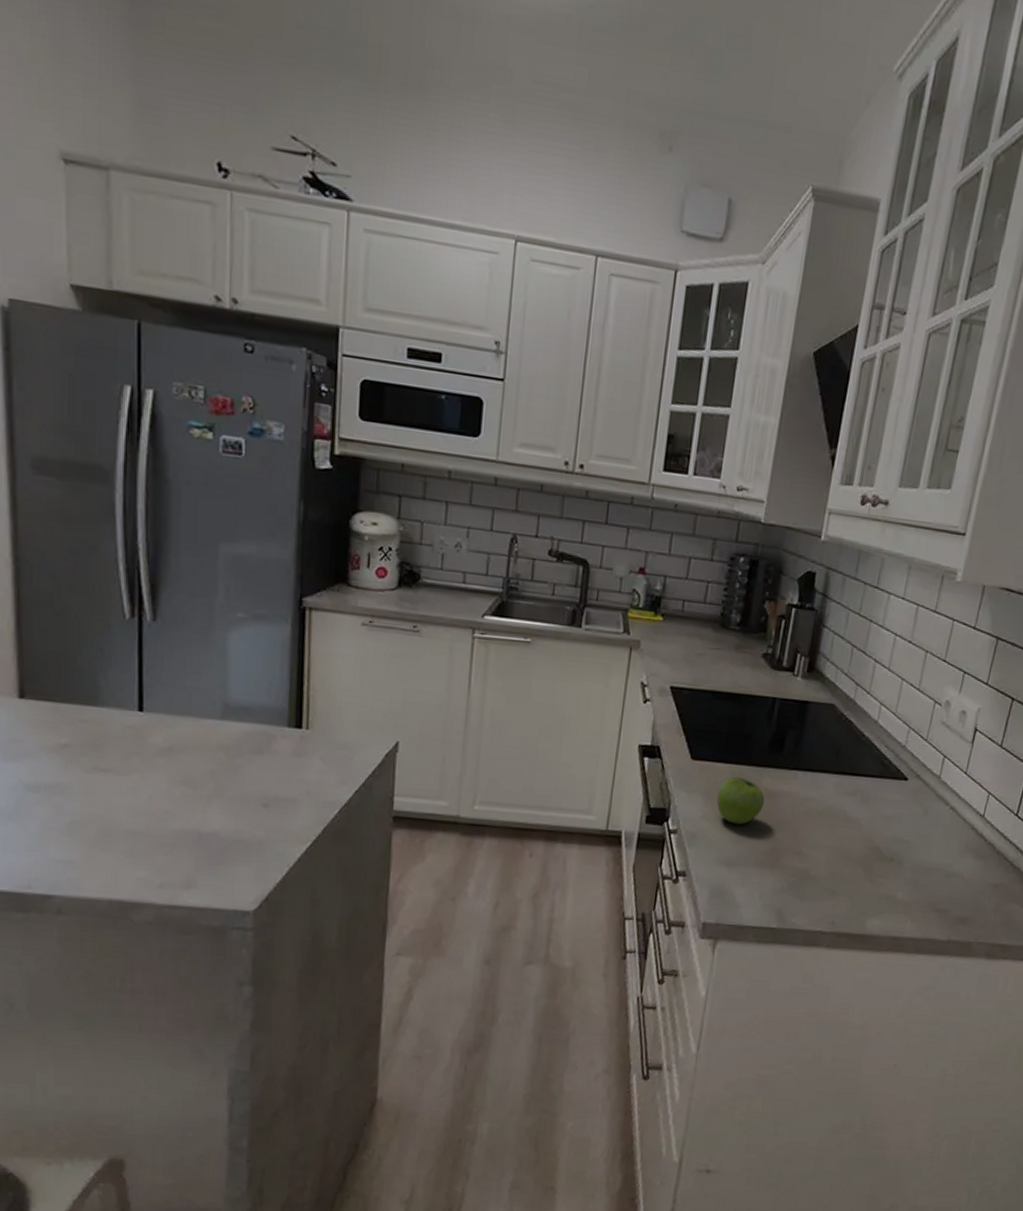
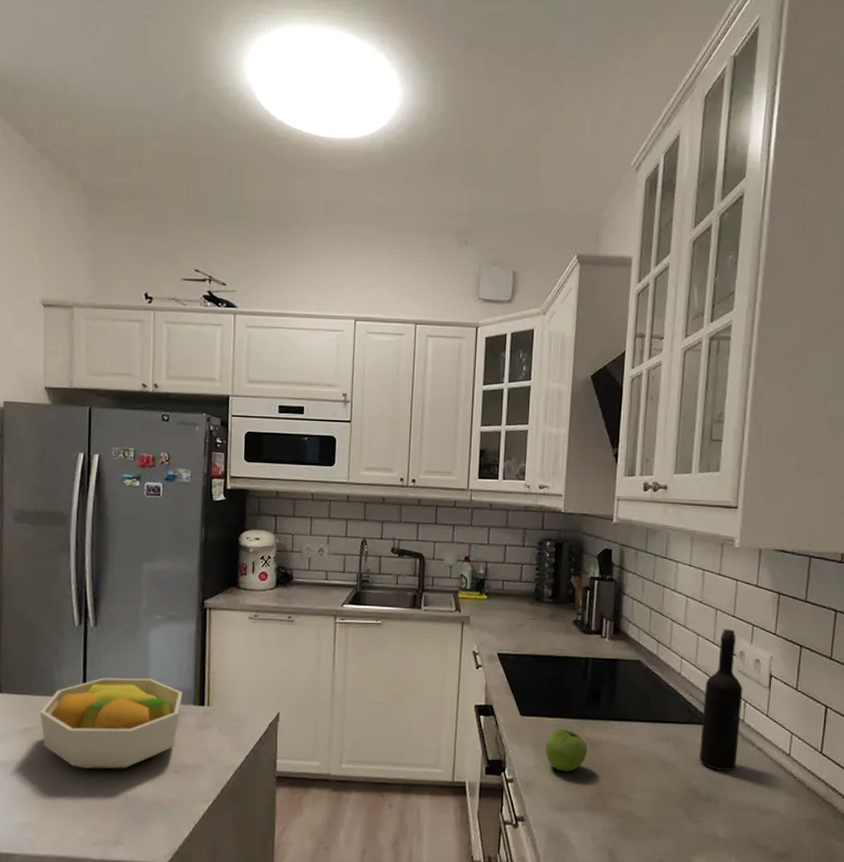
fruit bowl: none [80,687,274,800] -> present [40,678,183,769]
wine bottle: none [887,674,944,830] -> present [699,629,743,771]

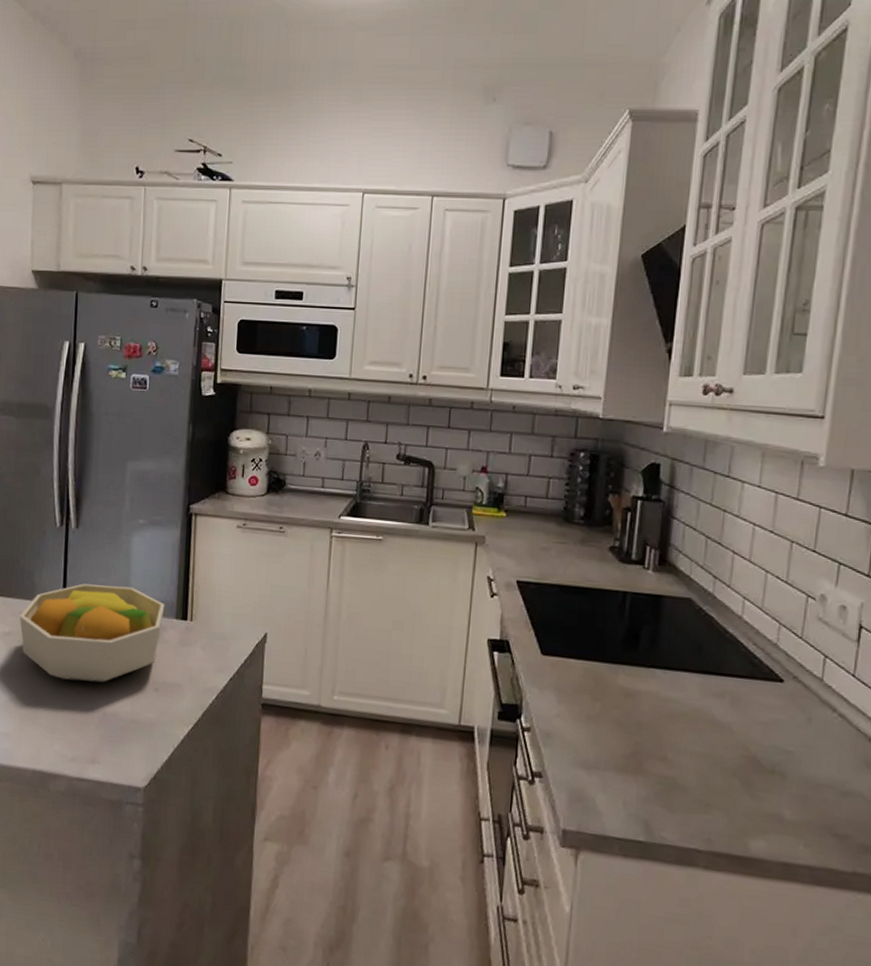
fruit: present [545,729,587,772] -> none [570,673,622,725]
wine bottle: present [699,629,743,771] -> none [762,566,823,740]

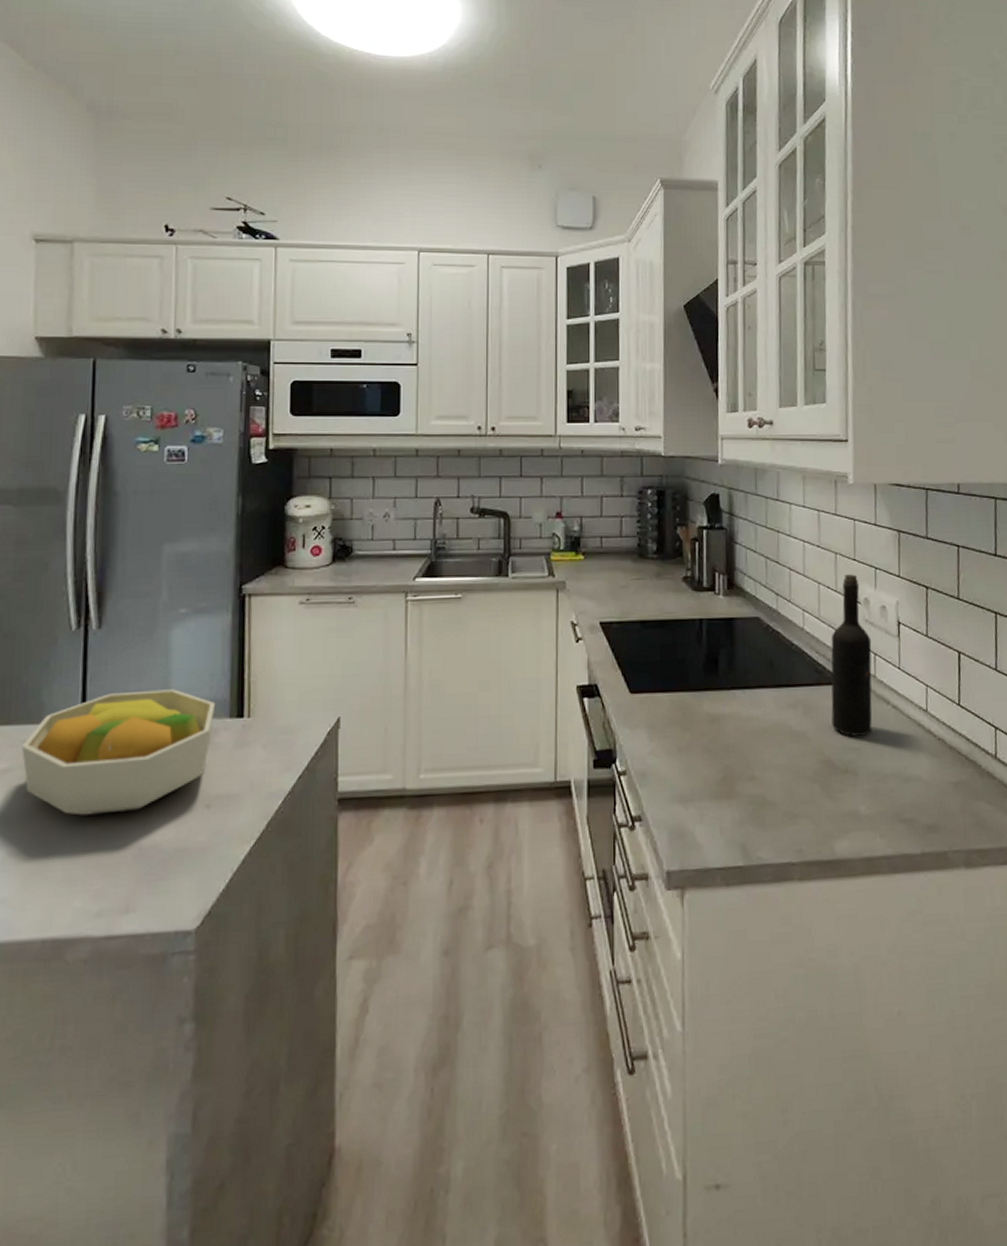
wine bottle: none [762,566,823,740] -> present [831,574,872,736]

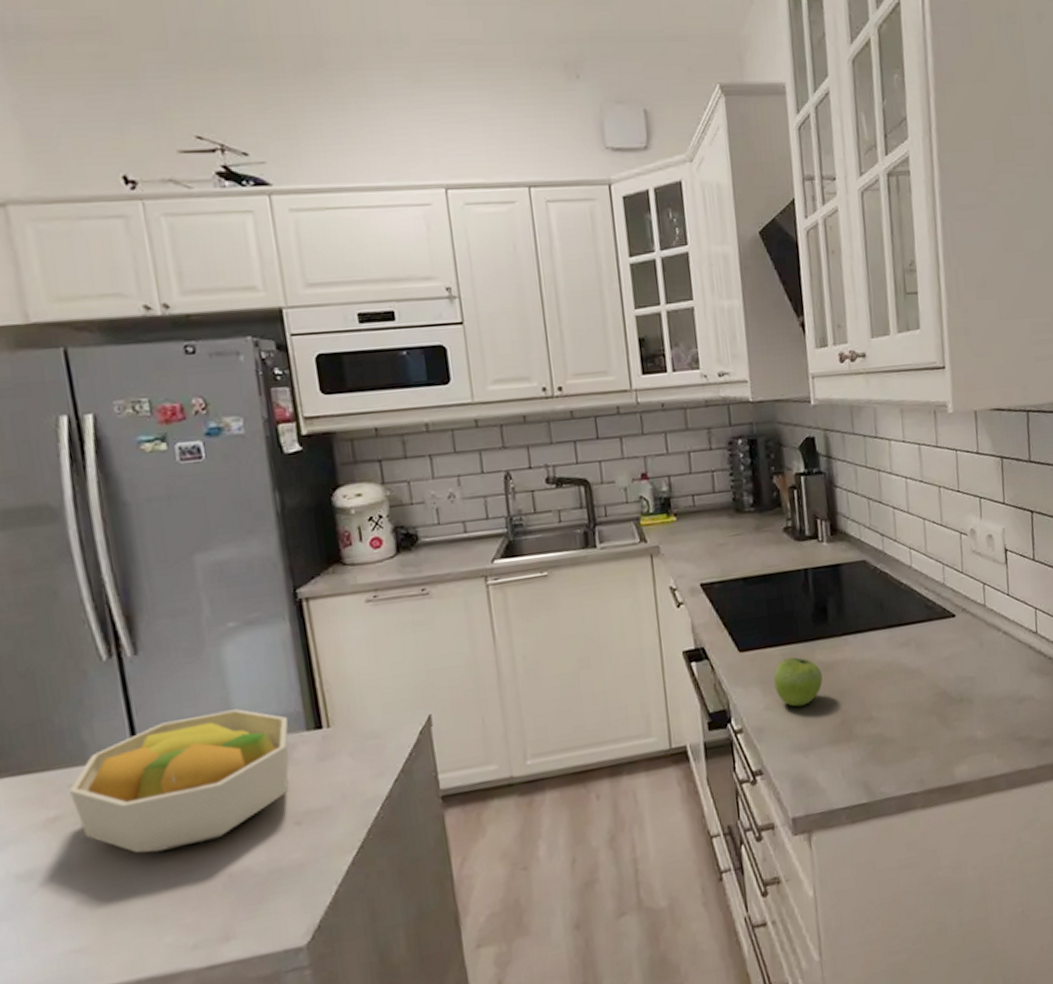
fruit: none [661,704,708,756] -> present [773,656,823,707]
wine bottle: present [831,574,872,736] -> none [939,506,985,666]

